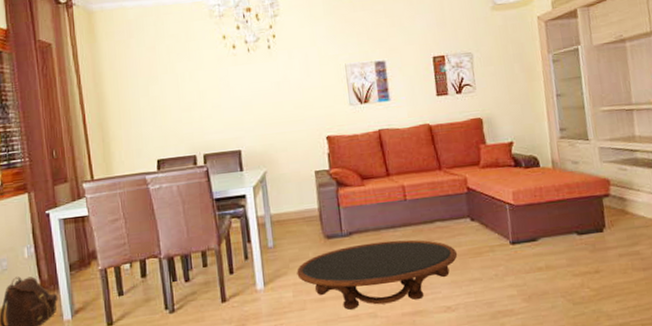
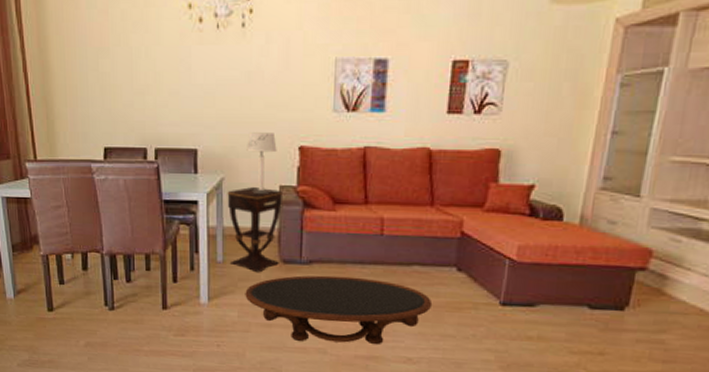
side table: none [270,175,324,252] -> present [227,187,284,273]
table lamp: none [283,128,309,181] -> present [247,132,277,194]

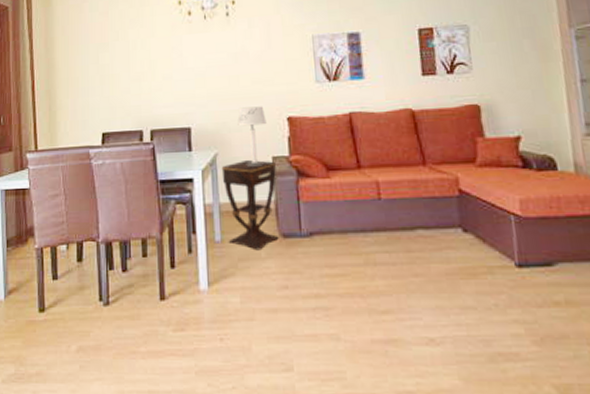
coffee table: present [245,275,433,345] -> none [246,247,445,327]

